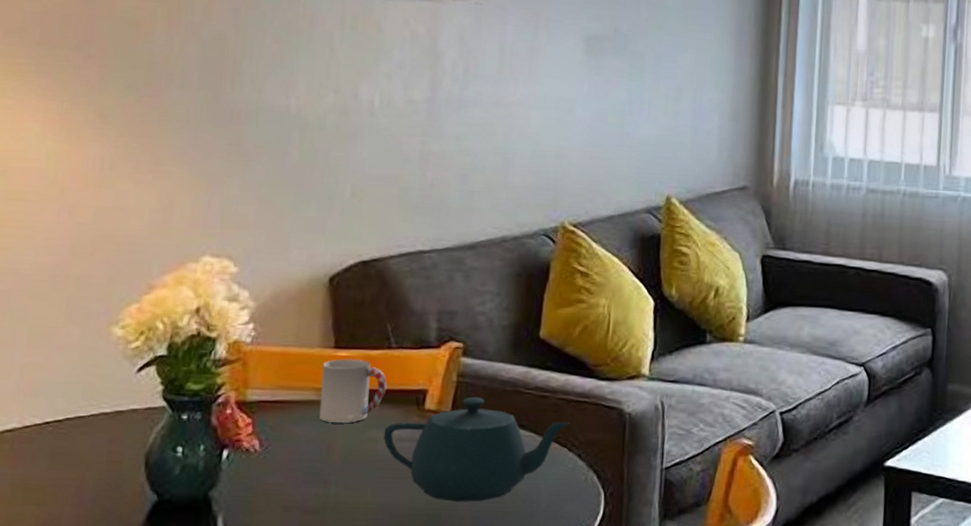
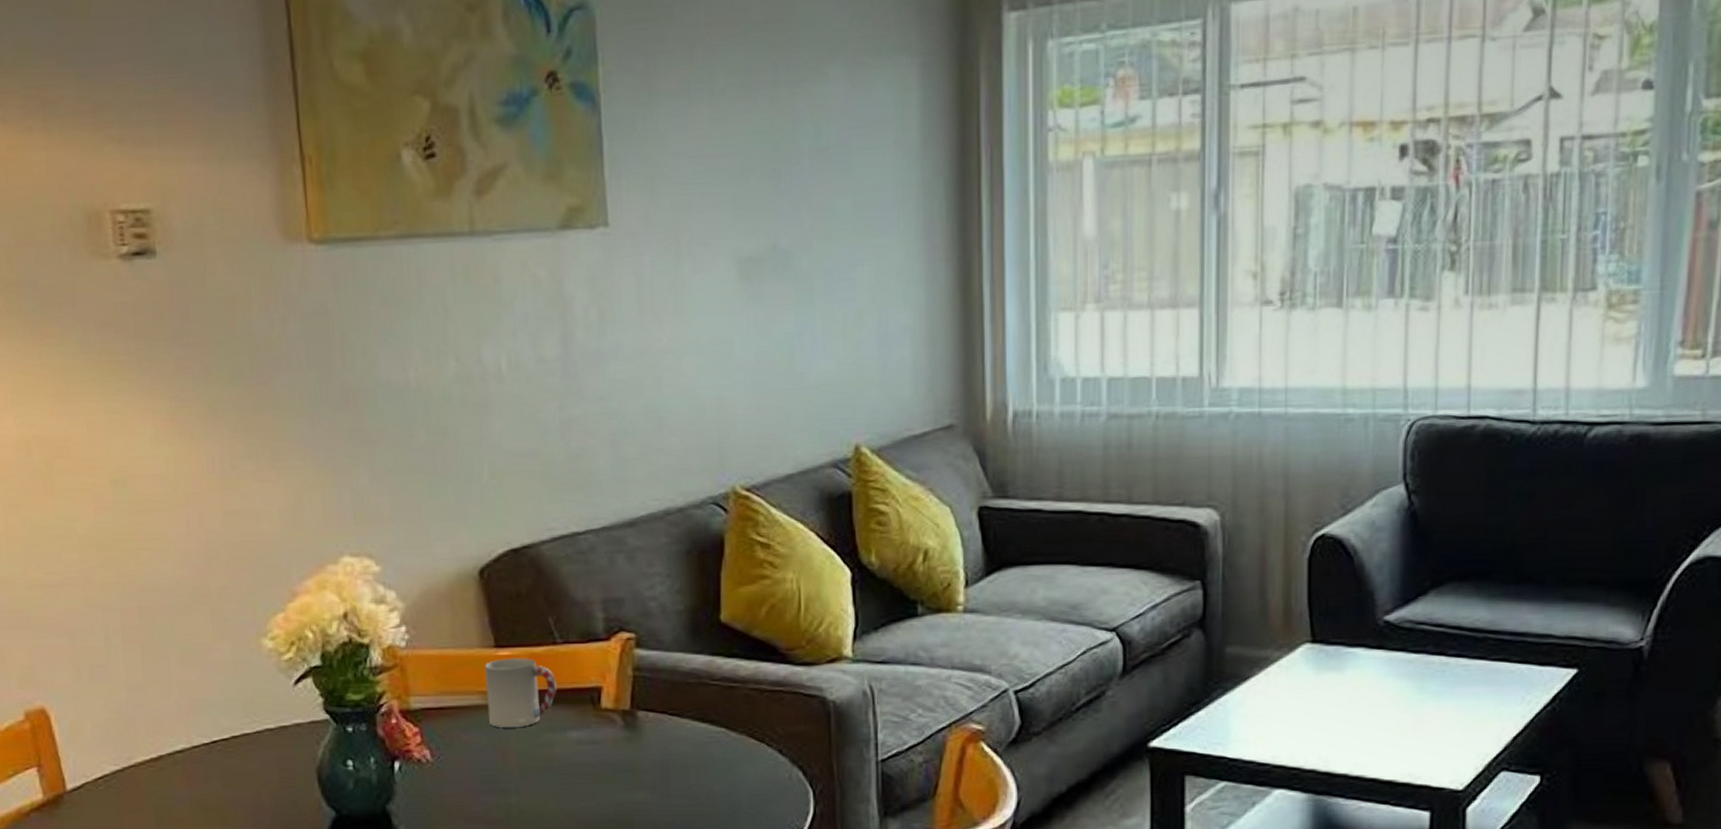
teapot: present [383,396,571,502] -> none [559,691,767,806]

